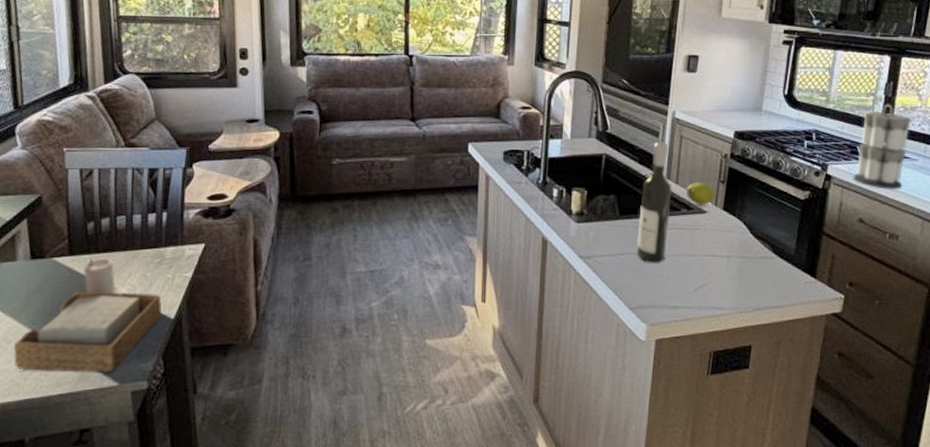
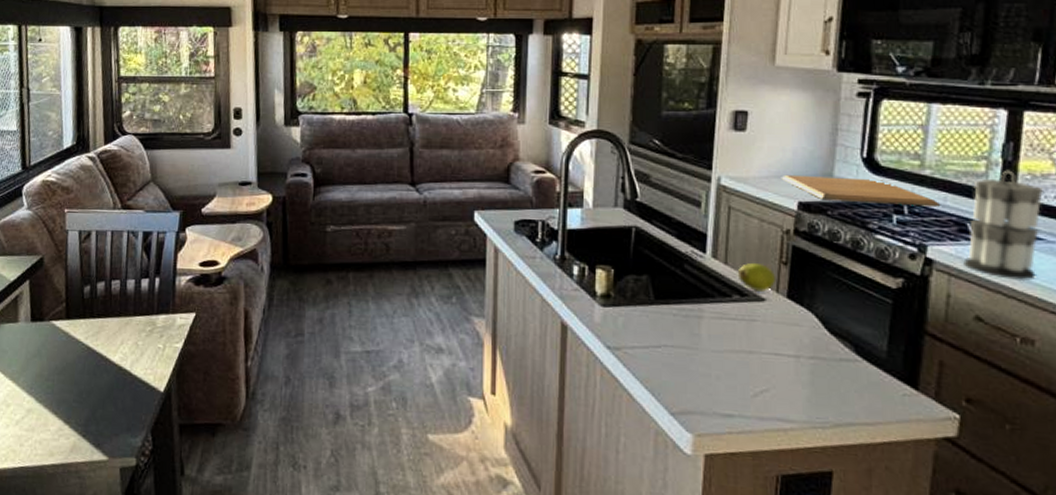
napkin holder: present [14,292,162,372] -> none [12,357,152,445]
candle: present [82,257,123,295] -> none [78,322,115,363]
bottle: present [636,141,672,263] -> none [677,213,720,360]
chopping board: none [722,108,839,134] -> present [781,174,940,207]

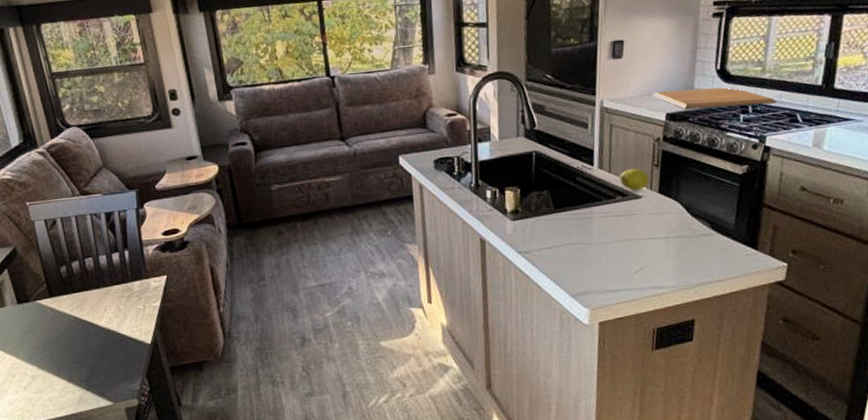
spice rack: present [963,170,1045,282] -> none [793,66,856,156]

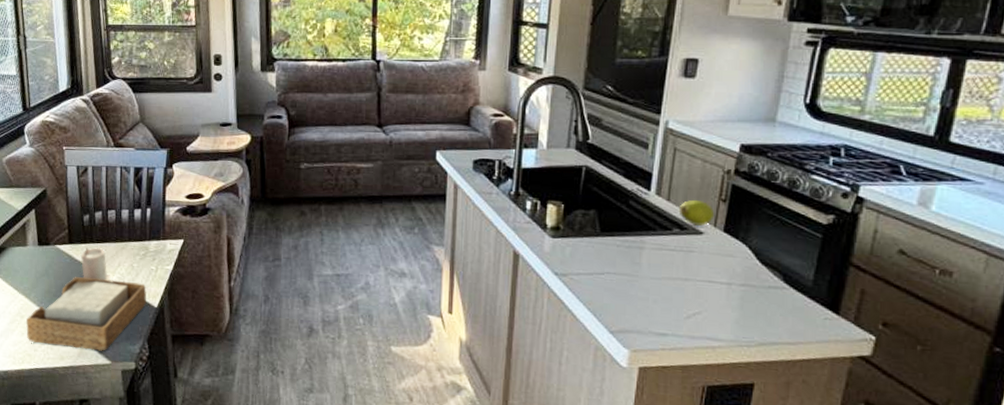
napkin holder: none [18,323,139,398] -> present [26,277,146,351]
candle: none [63,295,102,329] -> present [80,247,113,282]
chopping board: present [652,87,776,110] -> none [725,119,876,150]

